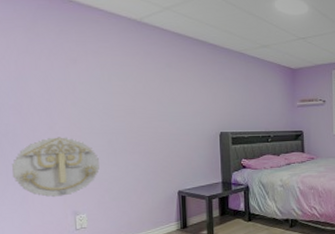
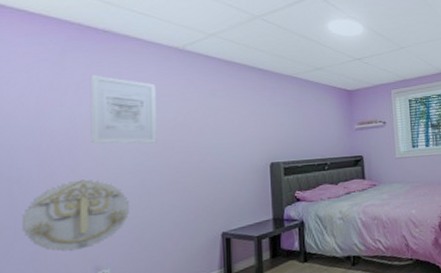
wall art: none [59,42,121,108] -> present [90,75,157,144]

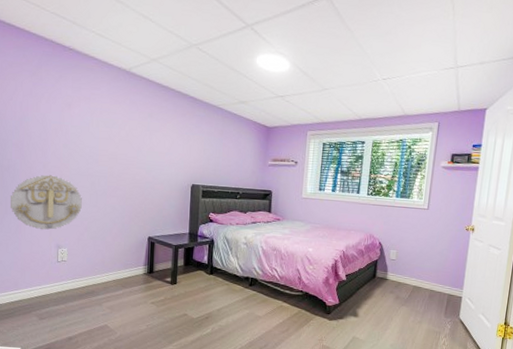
wall art: present [90,75,157,144] -> none [57,87,106,153]

